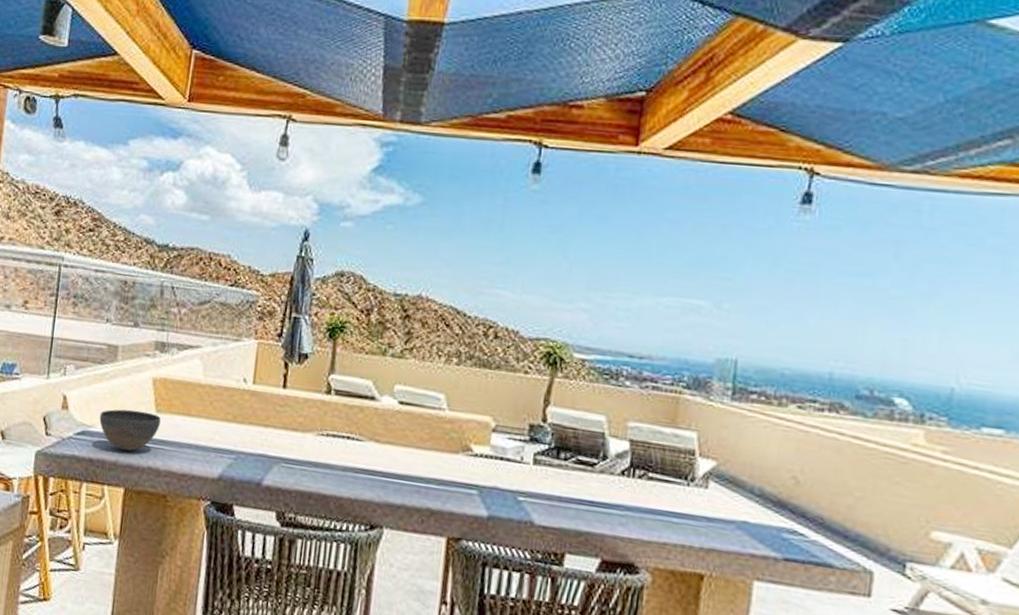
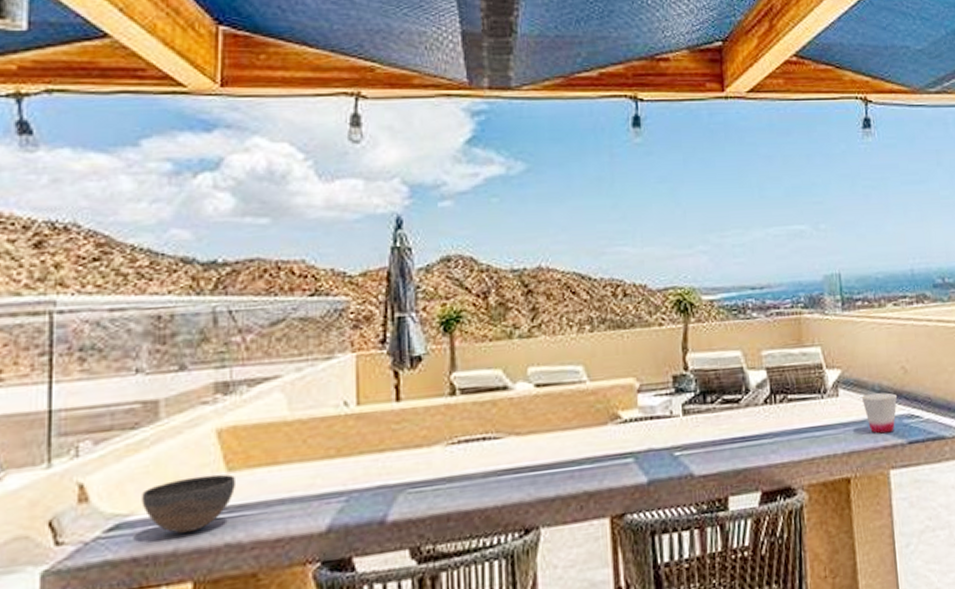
cup: none [734,494,781,543] -> present [861,392,898,434]

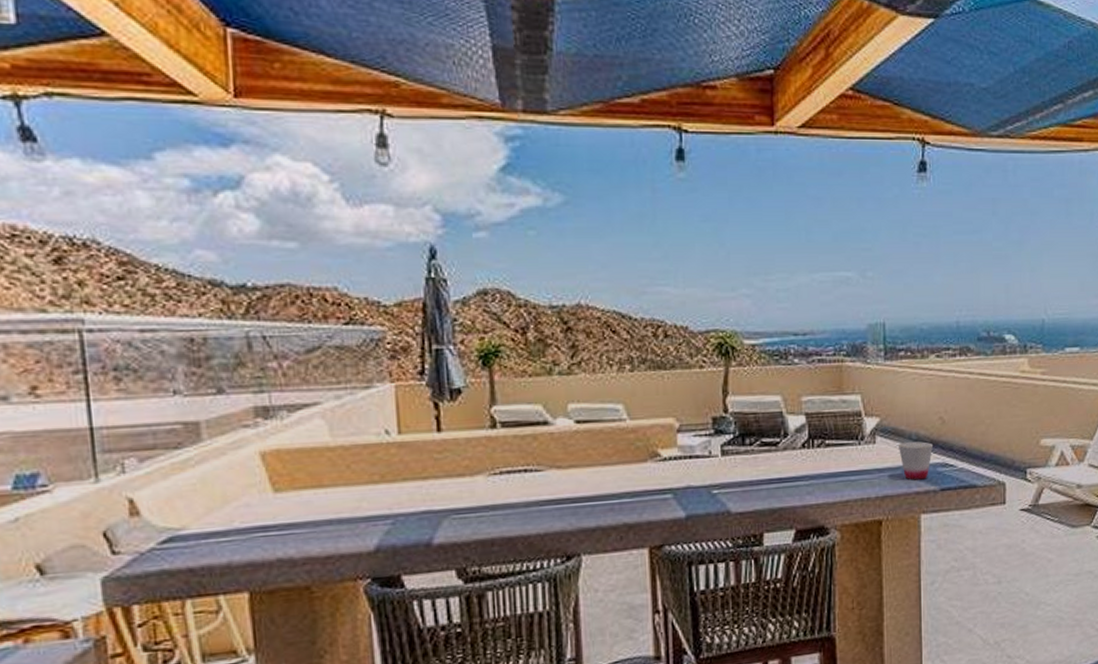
bowl: present [142,474,235,534] -> none [191,494,283,548]

